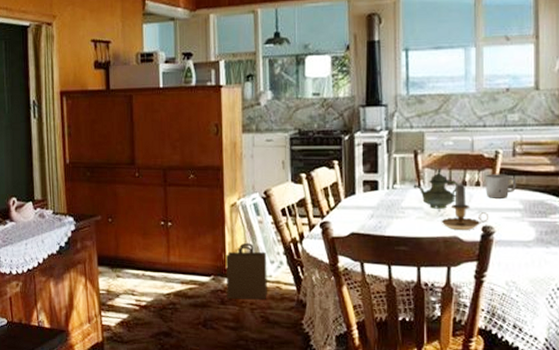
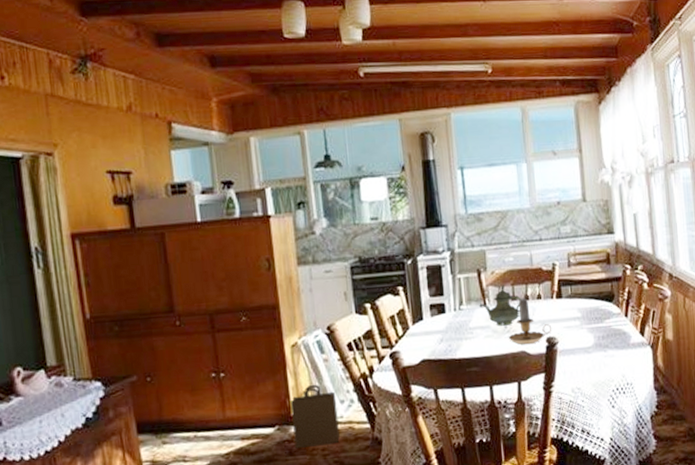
mug: present [485,174,516,199] -> none [545,285,573,310]

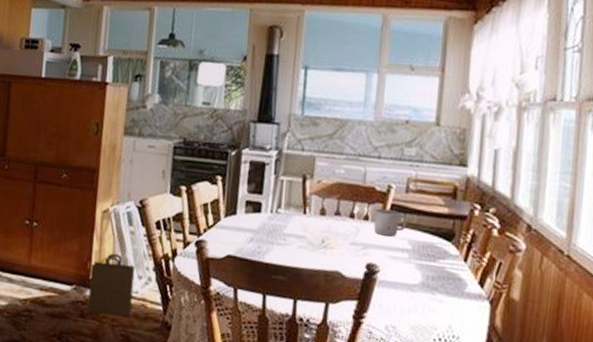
teapot: present [479,284,521,327] -> none [298,196,346,242]
candlestick: present [508,297,552,345] -> none [323,214,375,266]
mug: none [545,285,573,310] -> present [373,208,407,237]

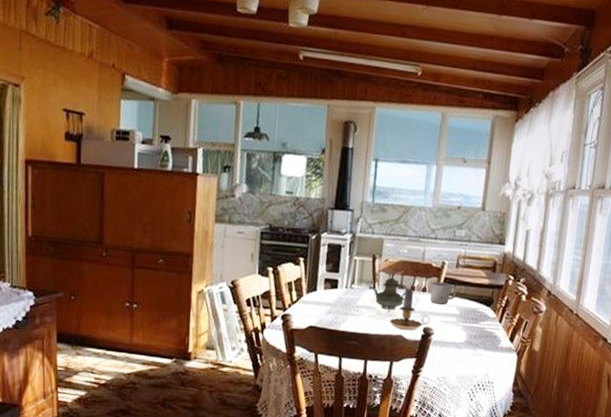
shopping bag: present [87,253,135,317] -> none [187,328,229,383]
teapot: none [298,196,346,242] -> present [369,272,408,311]
candlestick: none [323,214,375,266] -> present [389,287,431,331]

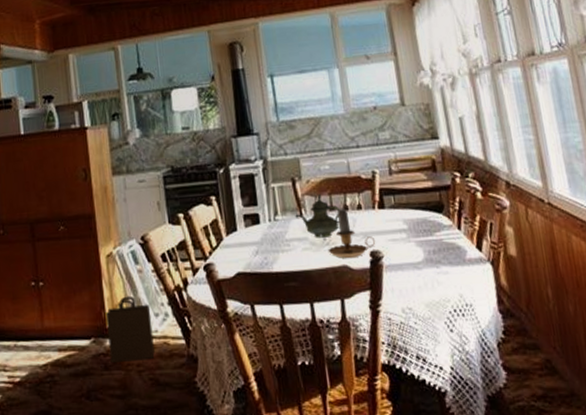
shopping bag: none [187,328,229,383] -> present [105,295,155,363]
mug: present [430,282,456,305] -> none [366,194,398,221]

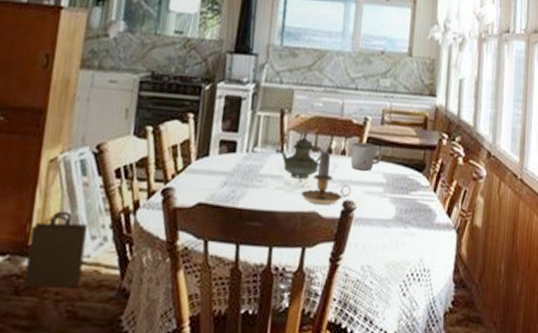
mug: none [366,194,398,221] -> present [350,142,382,171]

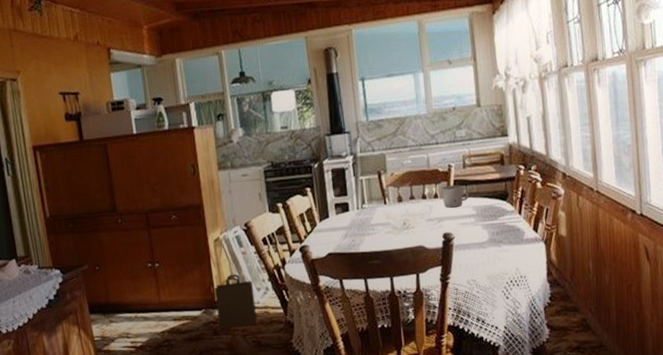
teapot: present [275,131,324,180] -> none [380,184,419,224]
candlestick: present [301,150,352,206] -> none [407,197,448,240]

